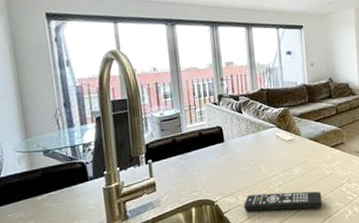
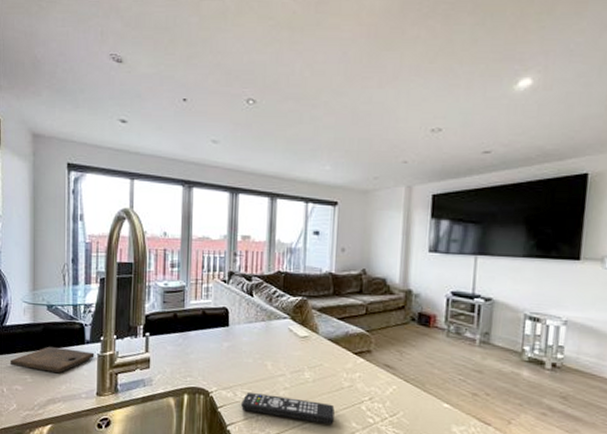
cutting board: none [9,187,100,215] -> present [9,346,95,373]

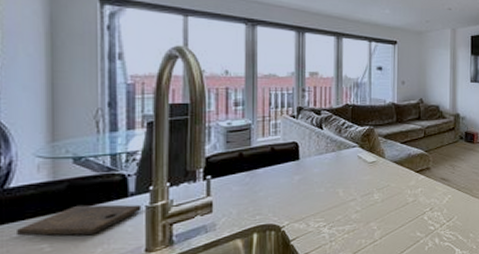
remote control: present [241,393,335,425] -> none [315,219,401,240]

